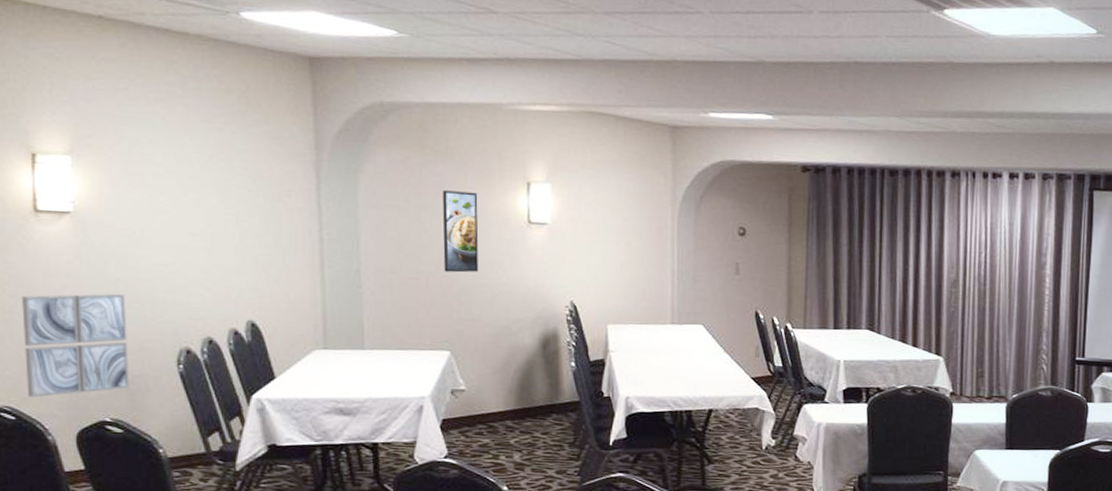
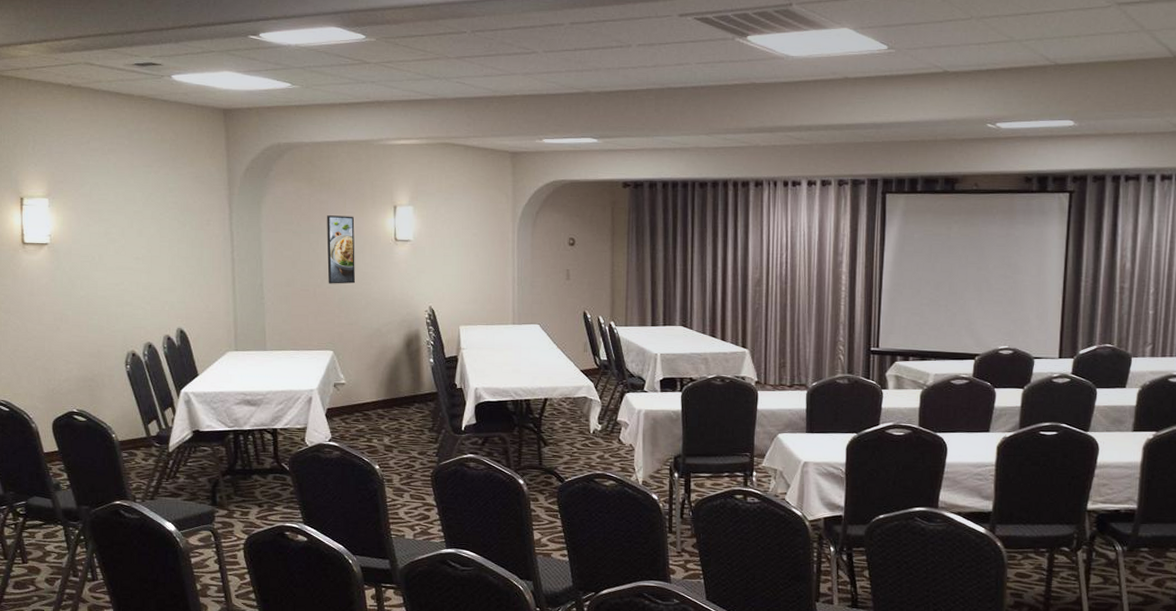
wall art: present [22,293,130,398] -> none [14,308,91,393]

